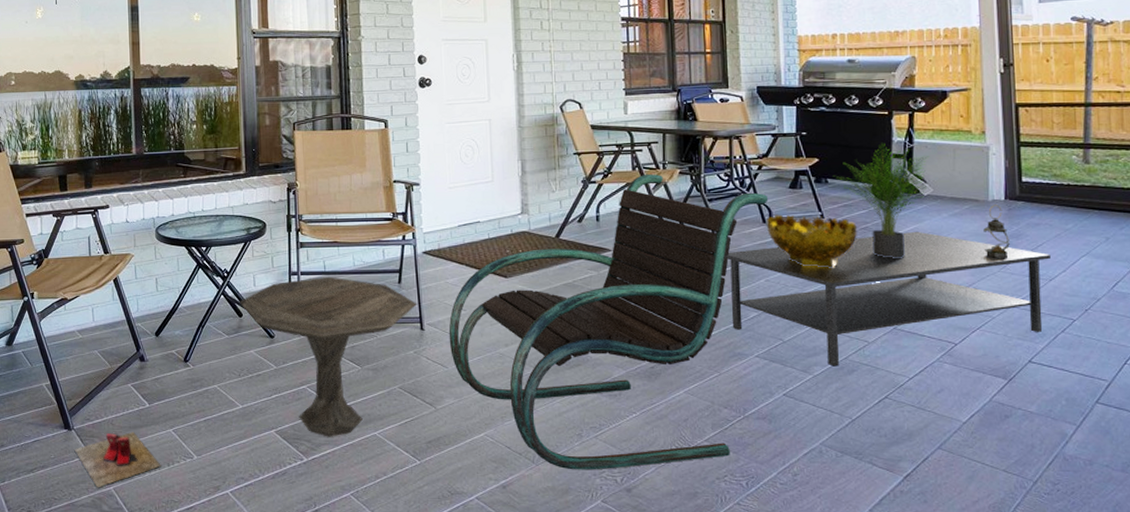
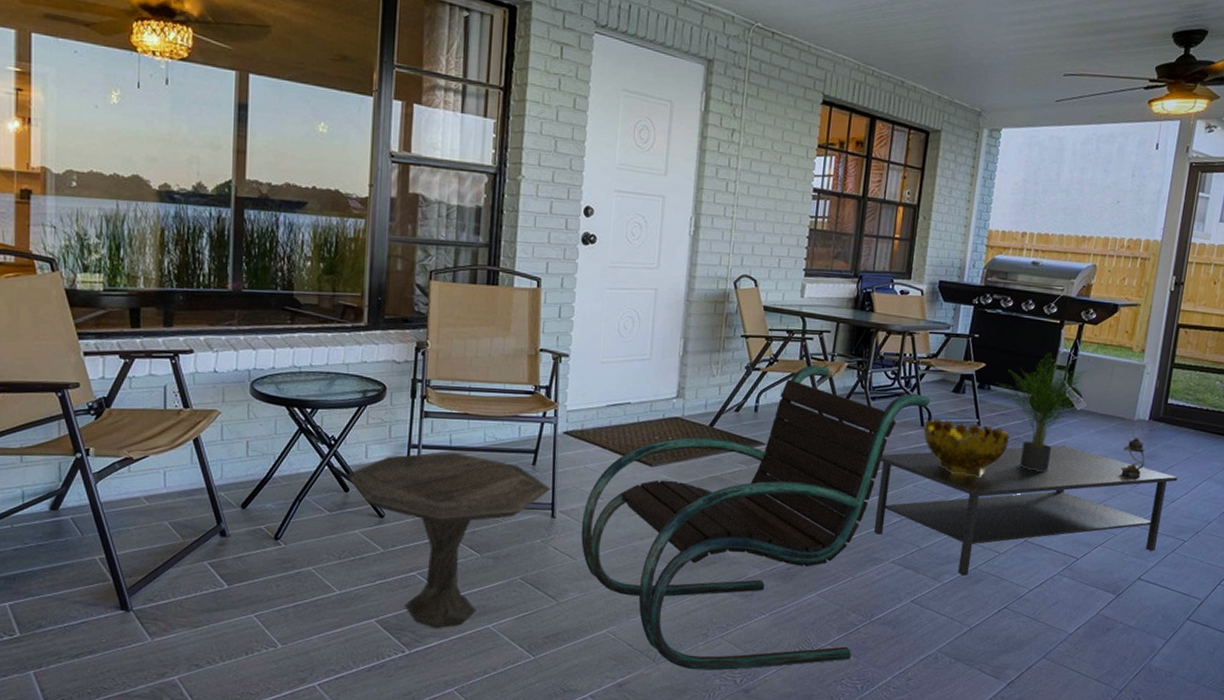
slippers: present [74,431,161,488] -> none [132,615,238,677]

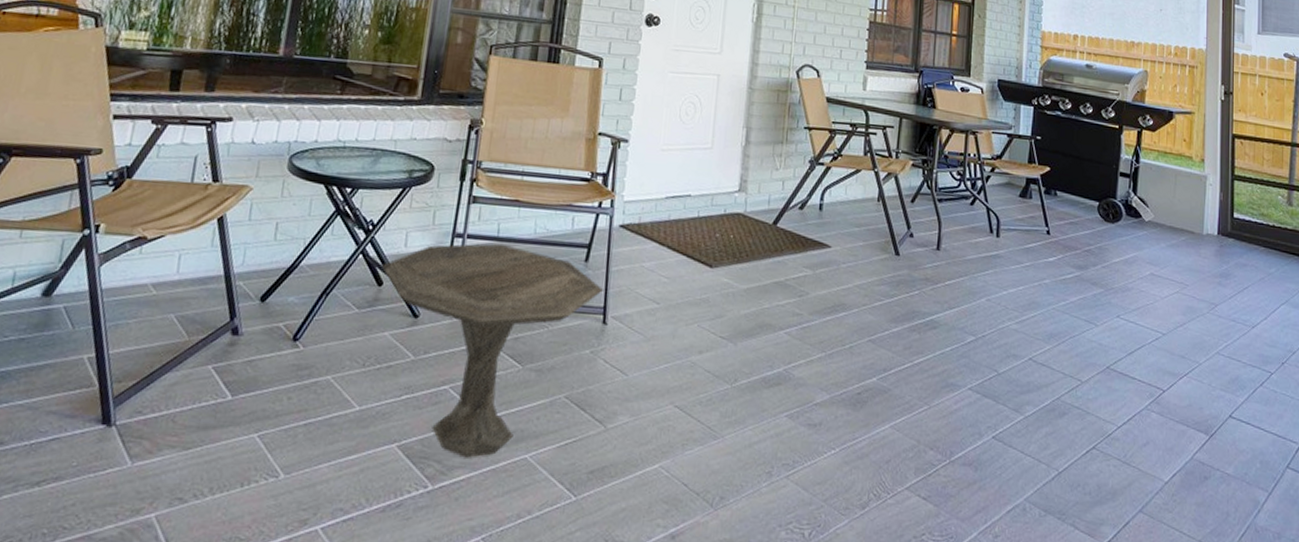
lounge chair: present [581,365,931,671] -> none [634,162,998,520]
coffee table: present [873,445,1177,576] -> none [948,259,1254,408]
decorative bowl: present [923,418,1010,477] -> none [993,225,1080,292]
potted plant: present [999,354,1089,472] -> none [1065,160,1153,288]
lantern: present [1121,424,1145,479] -> none [1196,239,1219,300]

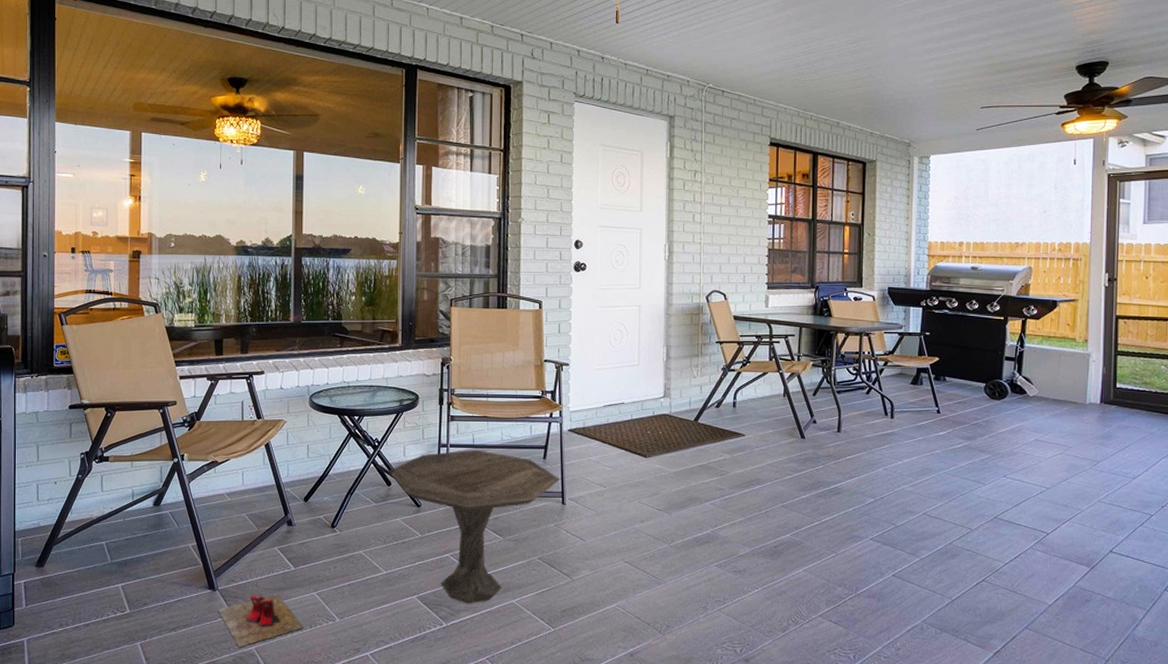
slippers: none [109,433,232,515] -> present [217,593,303,648]

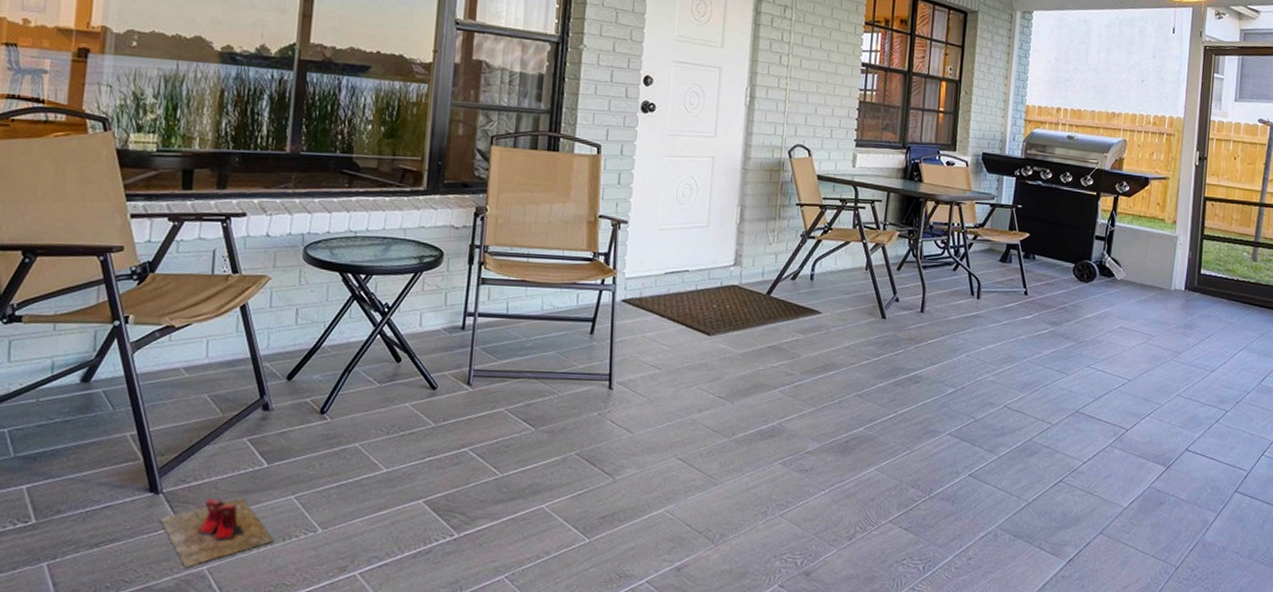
side table: present [388,449,561,604] -> none [398,320,609,510]

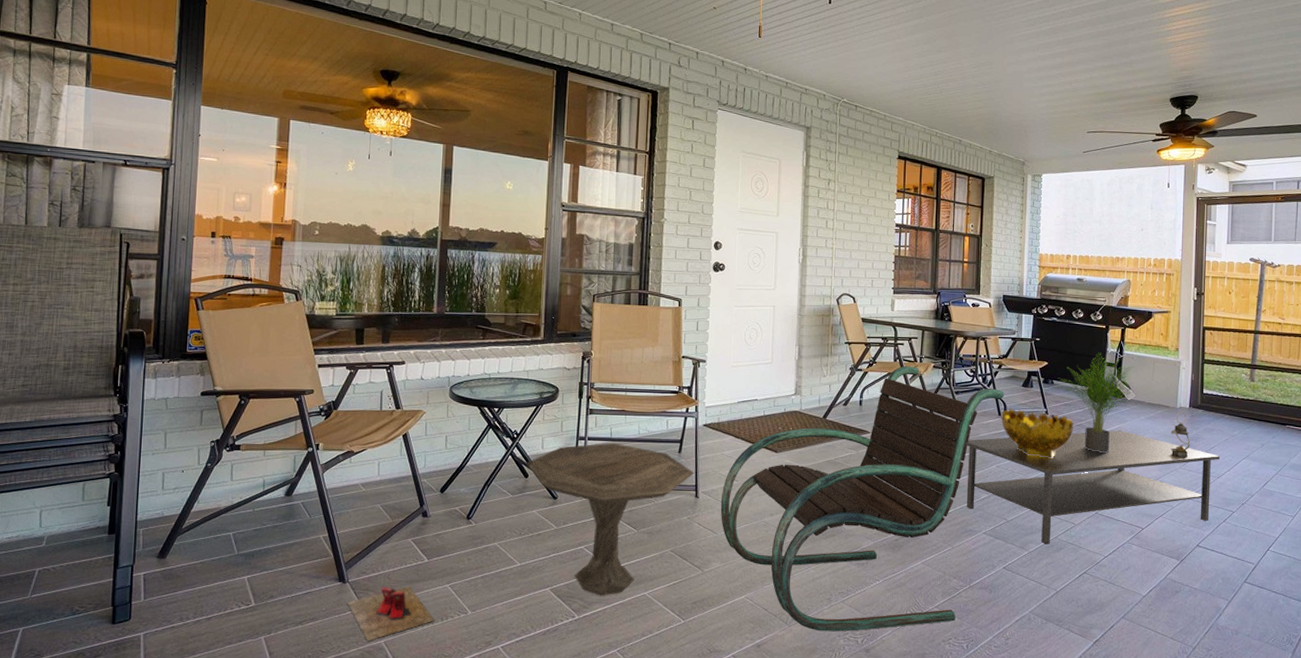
side table: none [398,320,609,510] -> present [526,443,695,596]
lounge chair: none [638,234,979,552] -> present [720,366,1005,632]
coffee table: none [929,314,1215,448] -> present [965,430,1220,545]
decorative bowl: none [973,287,1056,347] -> present [1001,409,1073,458]
potted plant: none [1043,225,1126,341] -> present [1061,353,1134,453]
lantern: none [1162,294,1184,348] -> present [1171,411,1190,458]

